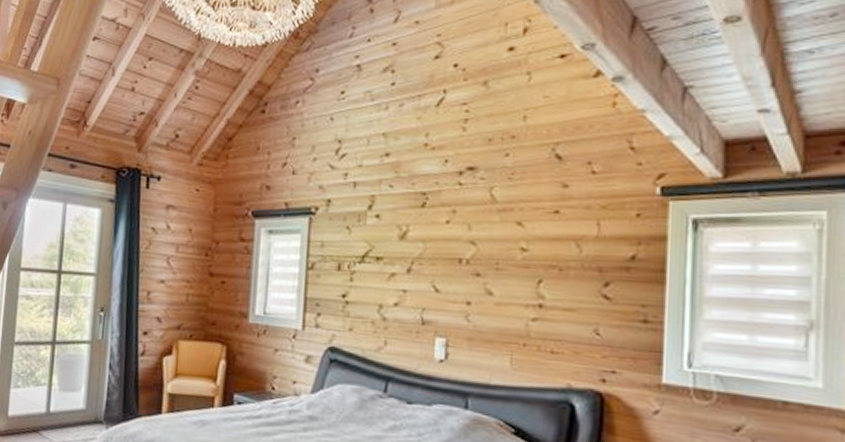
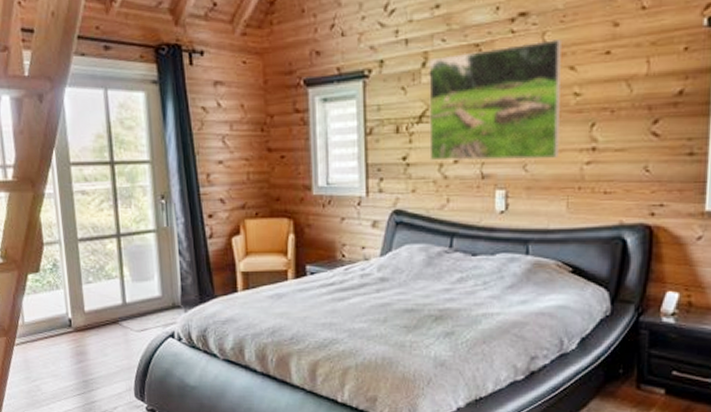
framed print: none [369,195,511,311] -> present [429,39,563,161]

